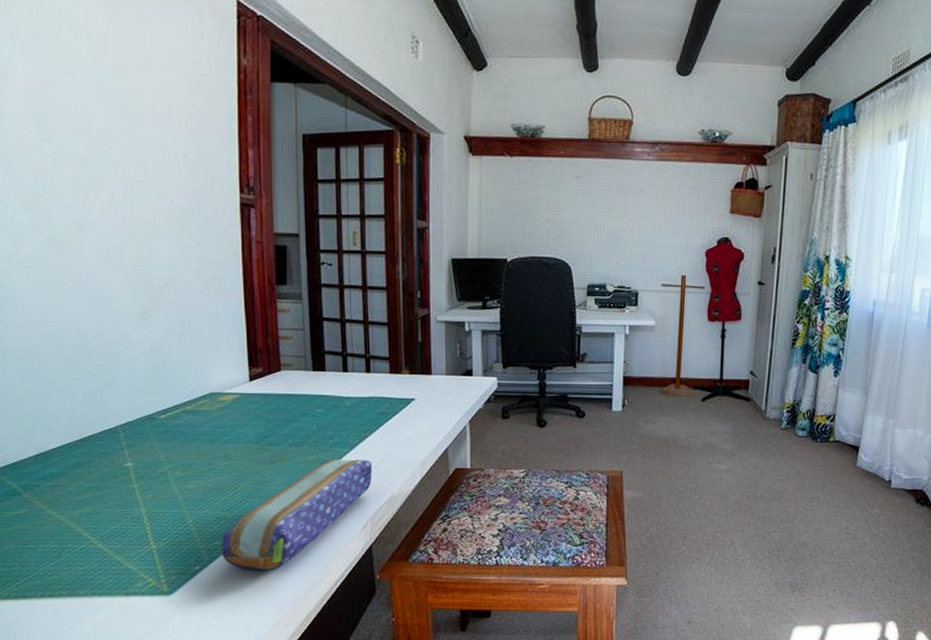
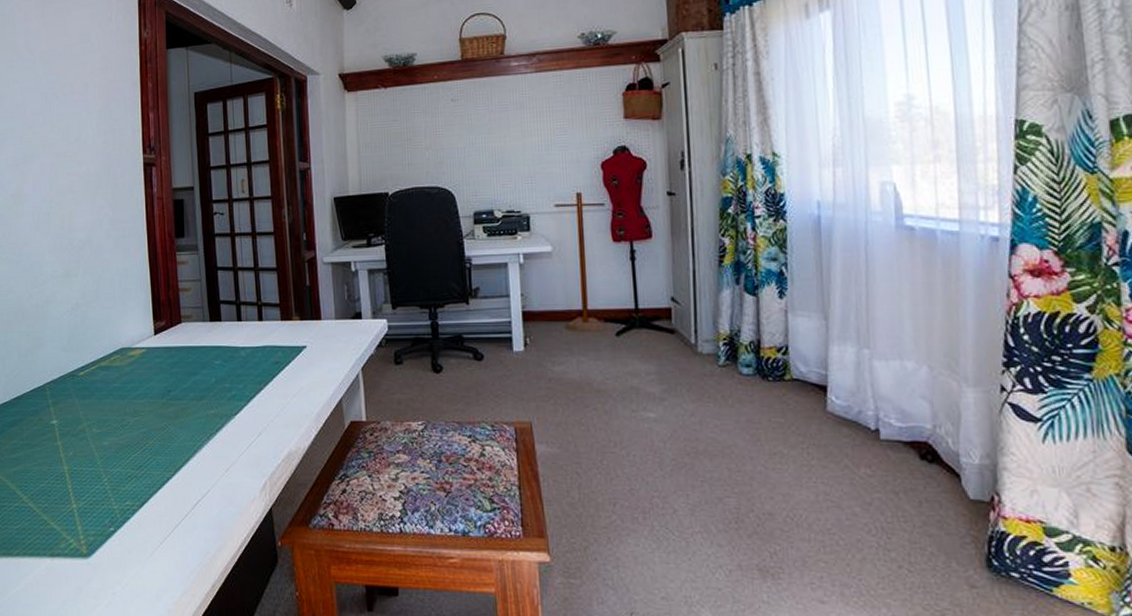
pencil case: present [221,459,372,571] -> none [132,413,269,534]

